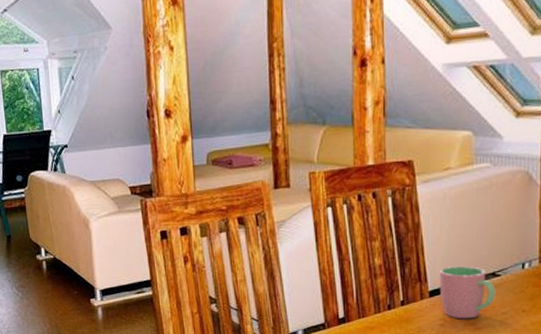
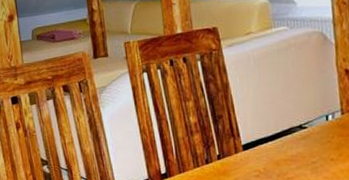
cup: present [439,265,496,319] -> none [250,120,305,170]

